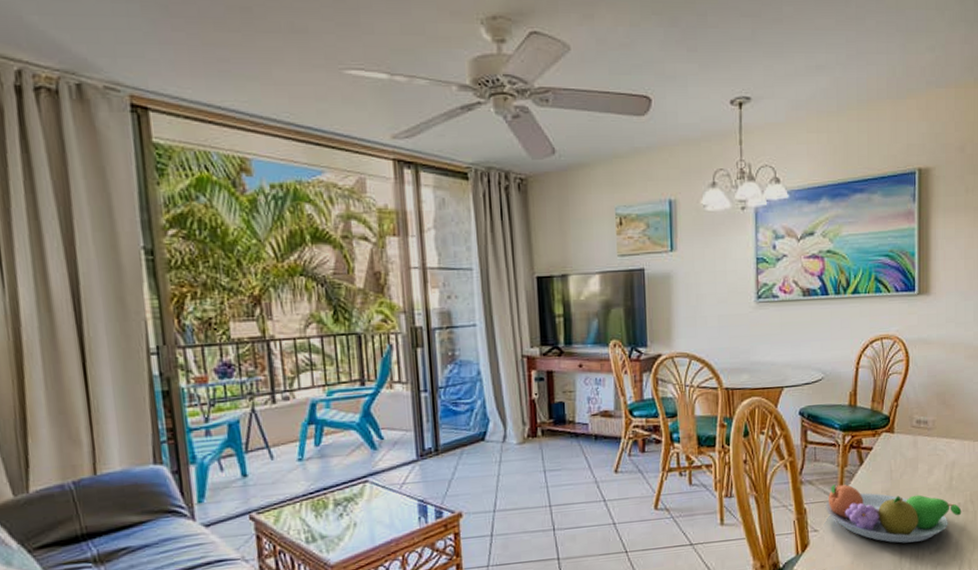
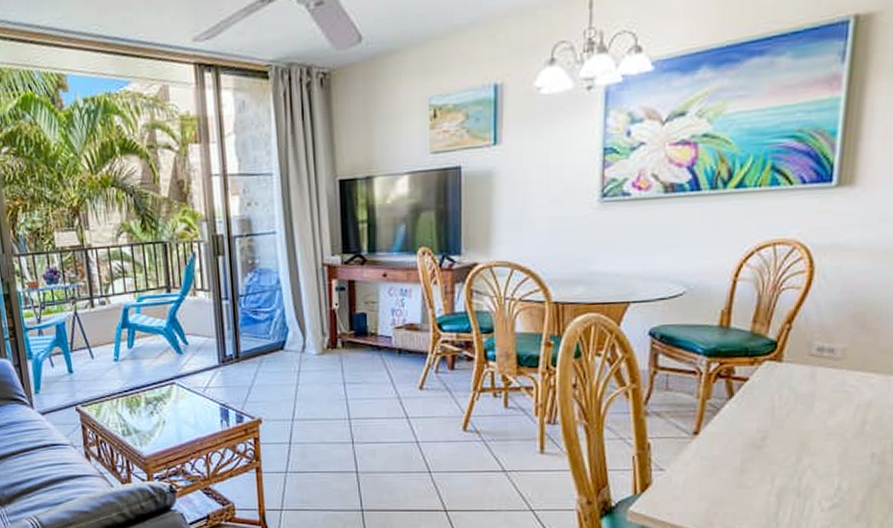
fruit bowl: present [825,484,962,543] -> none [676,419,876,495]

